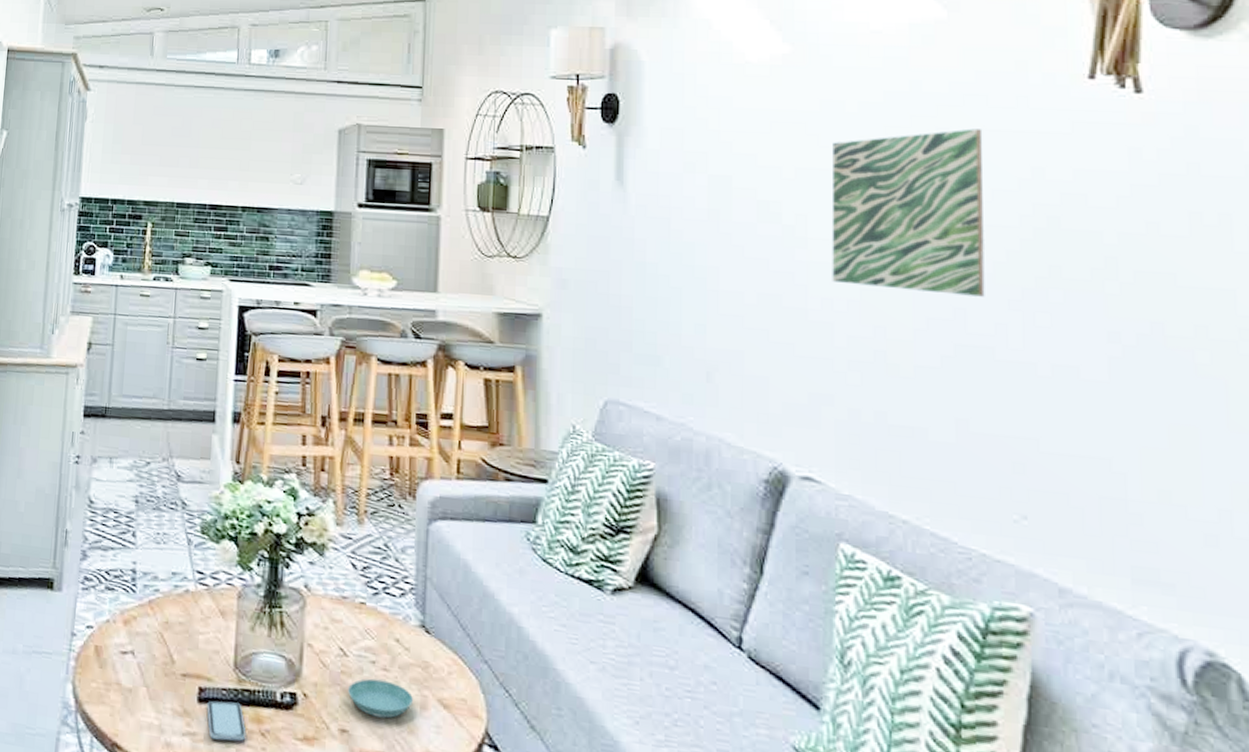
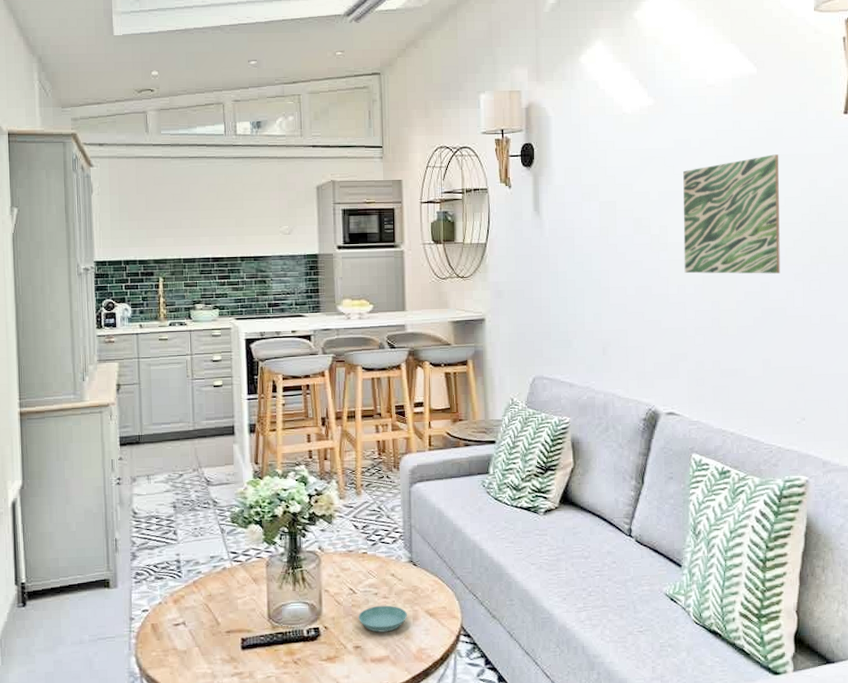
smartphone: present [207,700,246,741] -> none [249,644,283,674]

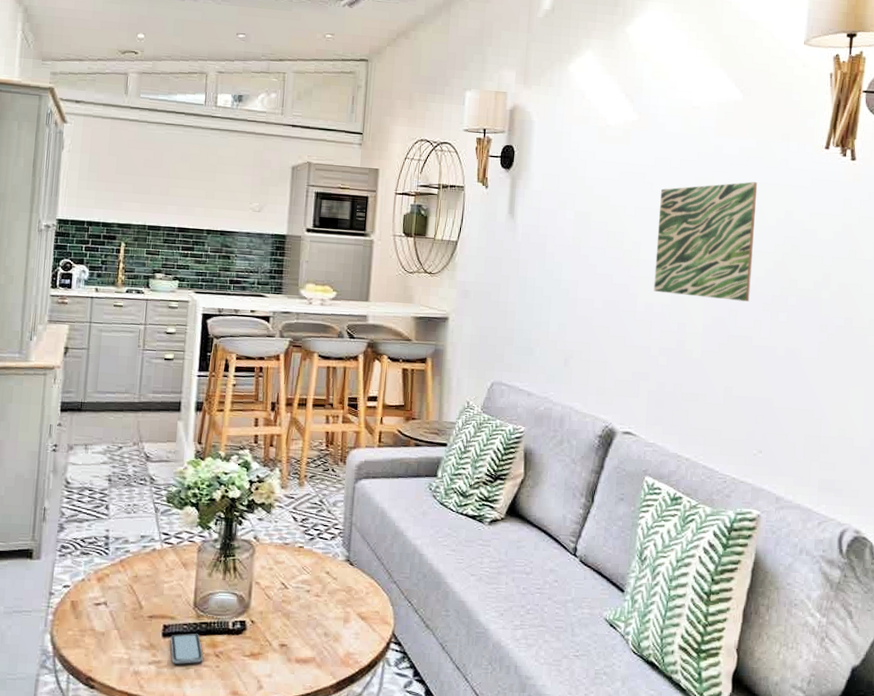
smartphone: none [249,644,283,674] -> present [170,633,203,664]
saucer: present [358,605,407,632] -> none [287,603,338,632]

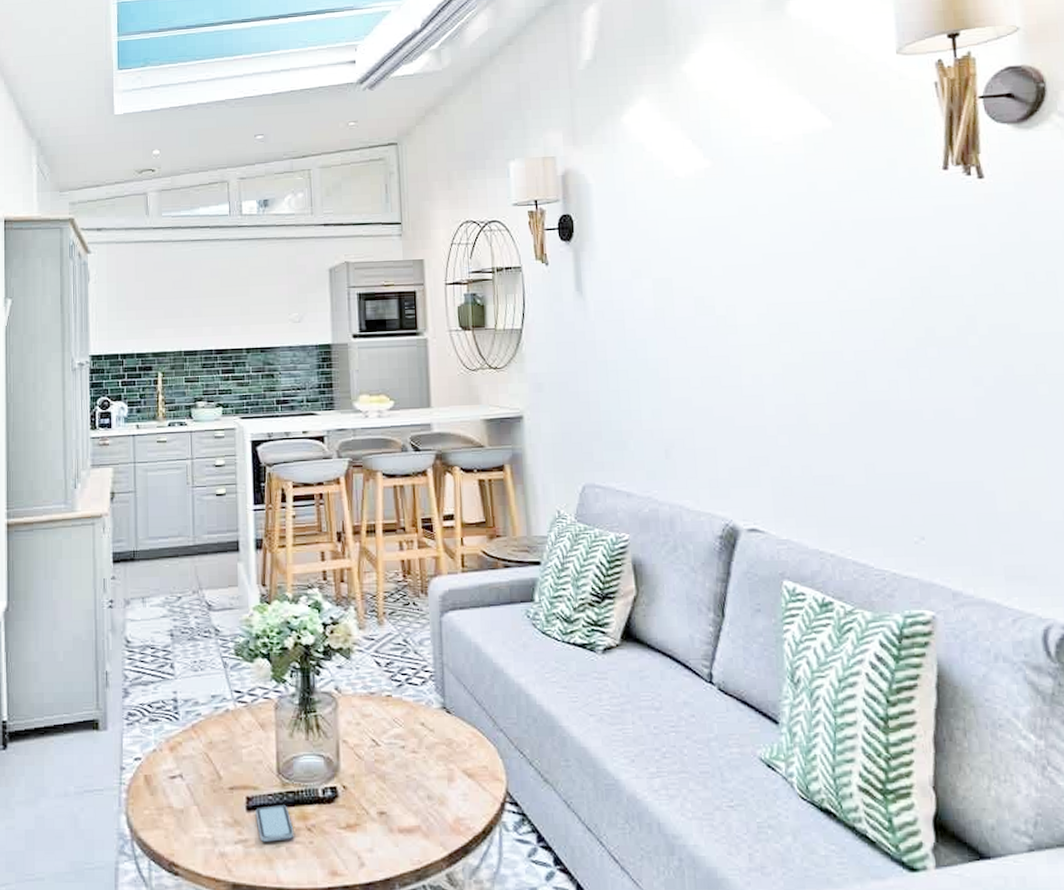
wall art: present [653,181,758,302] -> none [751,219,879,361]

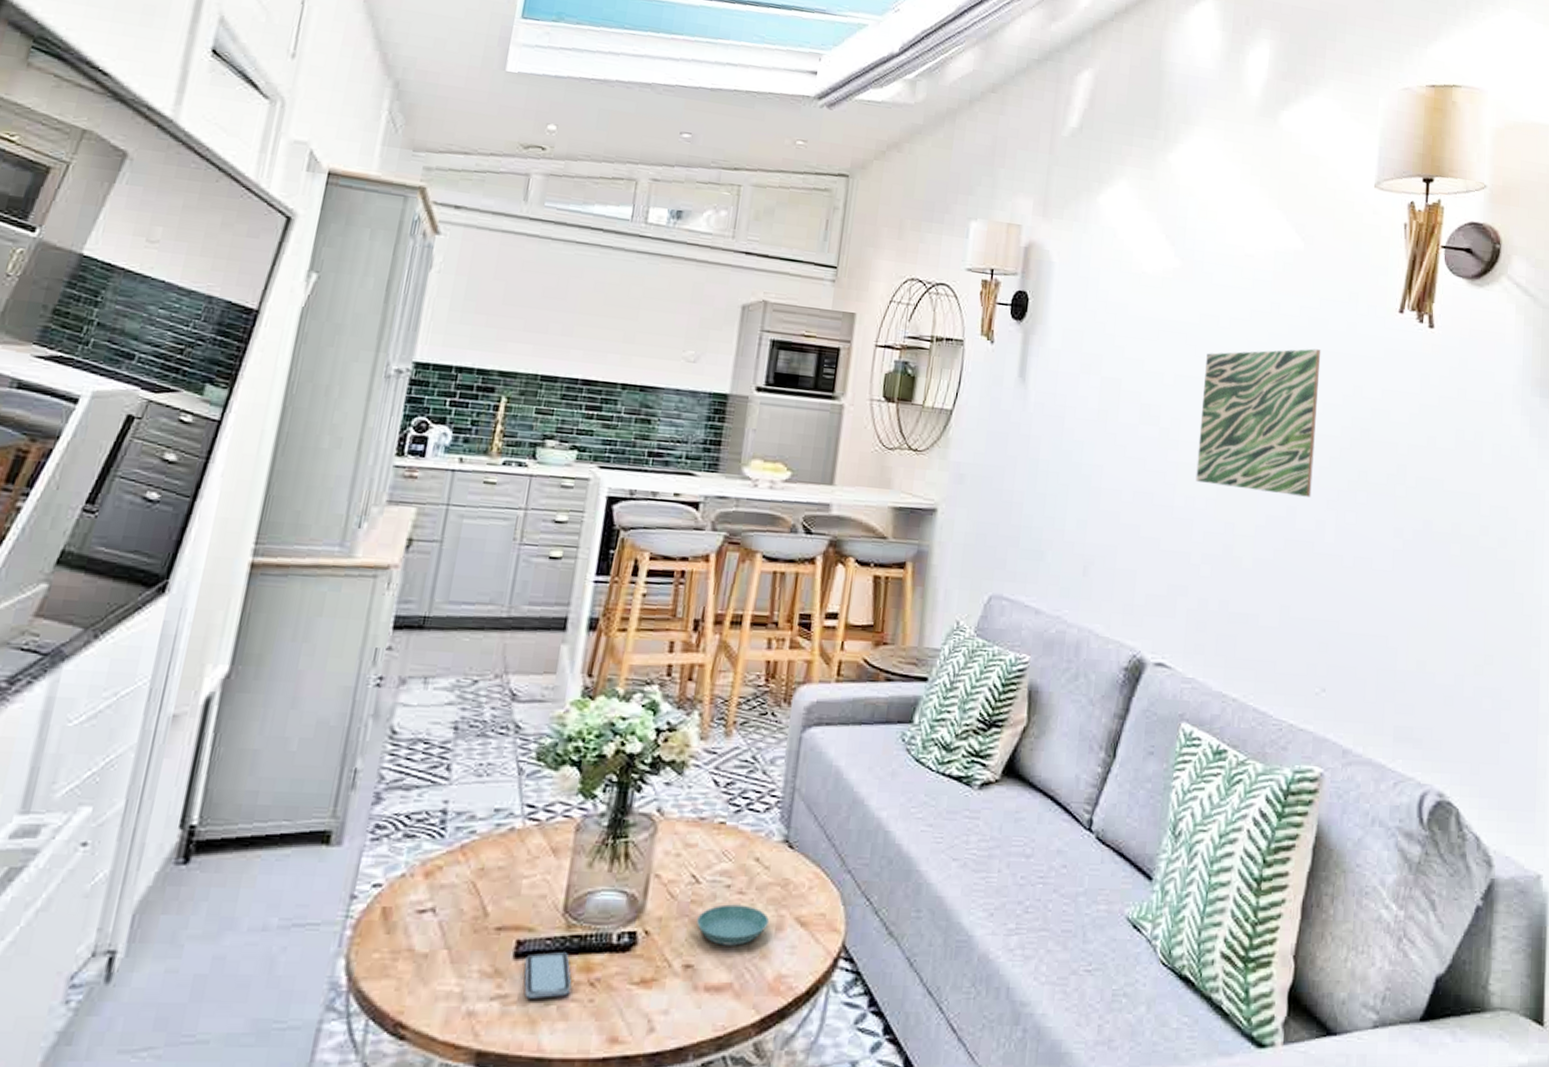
saucer: none [383,762,441,795] -> present [697,904,769,946]
wall art: none [751,219,879,361] -> present [1195,348,1321,497]

